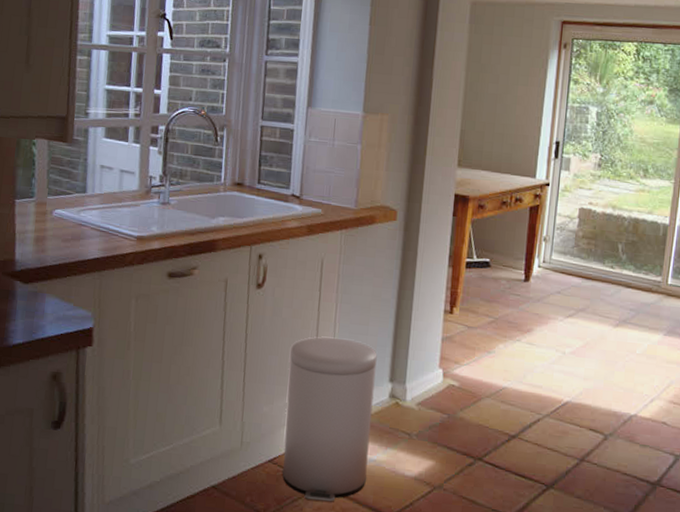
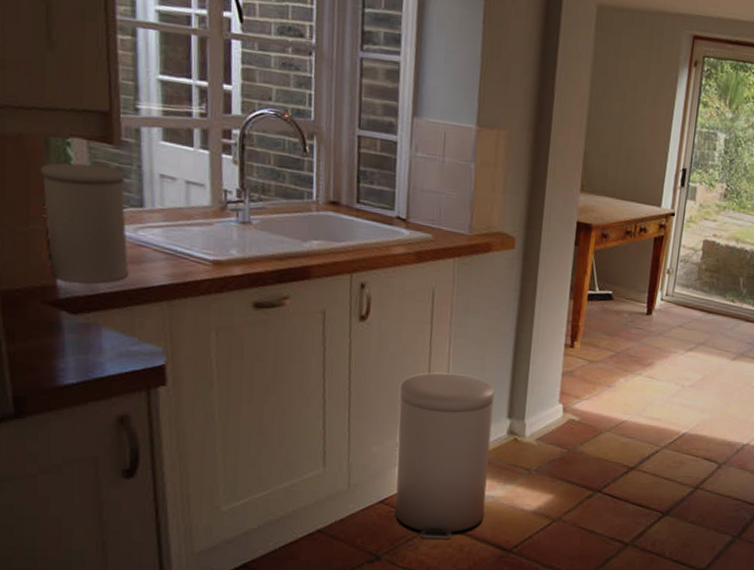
canister: none [11,159,74,258] -> present [40,162,128,285]

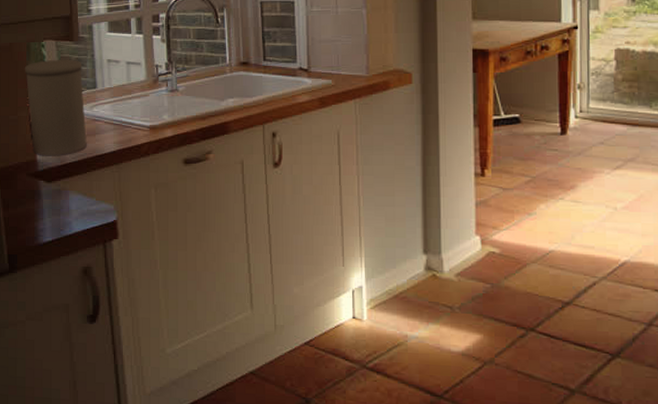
pedal bin: present [394,373,495,541] -> none [316,211,411,384]

